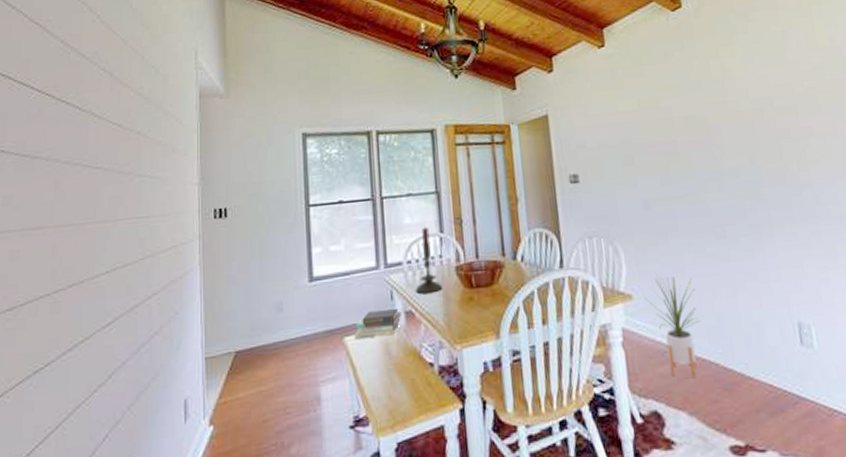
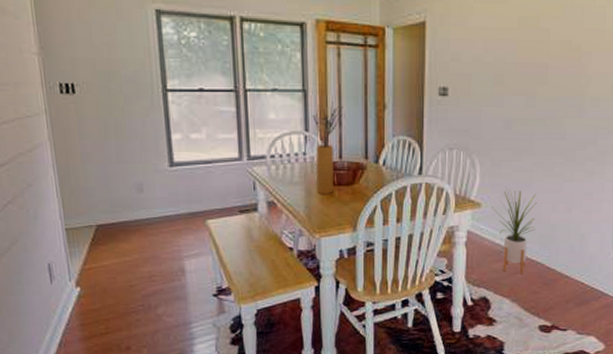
books: present [354,309,402,339] -> none [217,199,264,222]
candle: present [416,227,442,295] -> none [279,124,304,188]
vase: none [446,200,476,300] -> present [312,101,343,195]

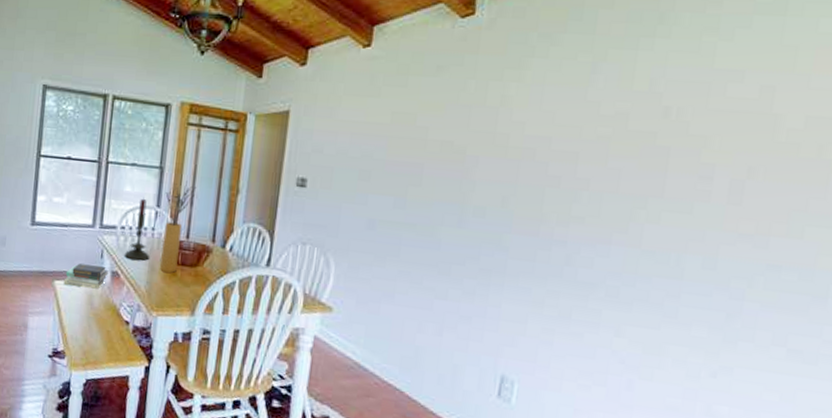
books: none [217,199,264,222] -> present [63,263,109,289]
candle: none [279,124,304,188] -> present [125,198,149,261]
house plant: present [492,191,538,274] -> none [345,298,400,399]

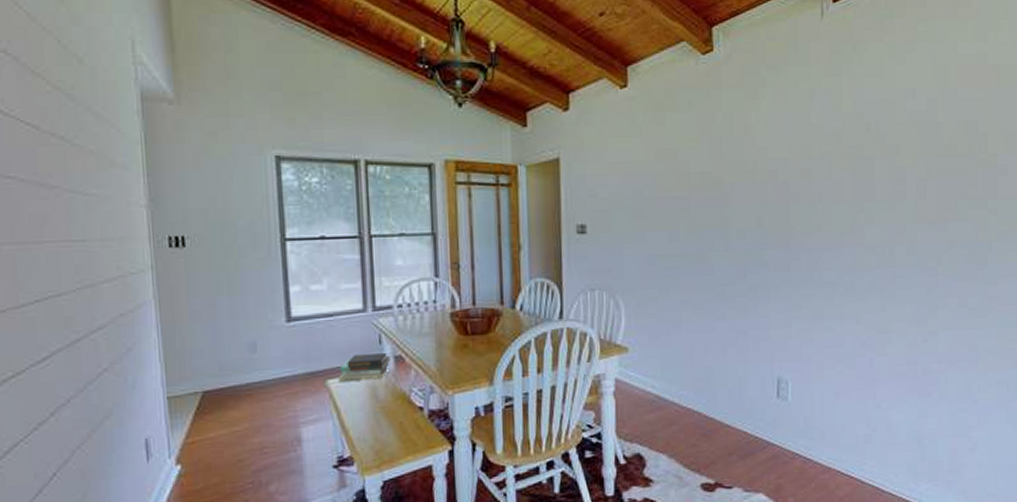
candle: present [125,198,149,261] -> none [407,270,435,340]
vase: present [160,180,197,274] -> none [442,244,476,347]

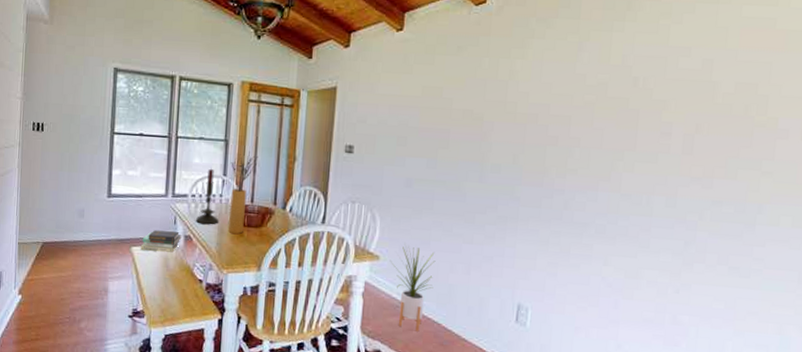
candle: none [407,270,435,340] -> present [196,168,218,225]
vase: none [442,244,476,347] -> present [228,151,259,235]
house plant: none [640,332,690,426] -> present [390,246,436,332]

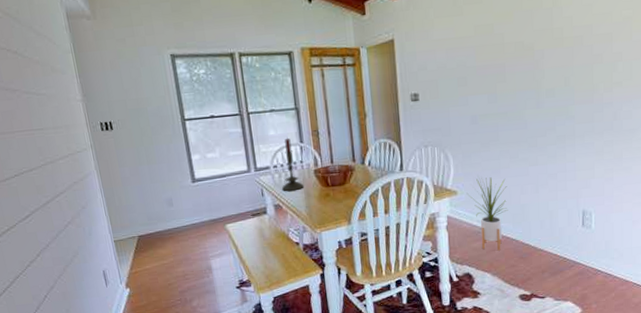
books: present [140,230,182,253] -> none [234,203,272,226]
vase: present [228,151,259,235] -> none [305,115,331,196]

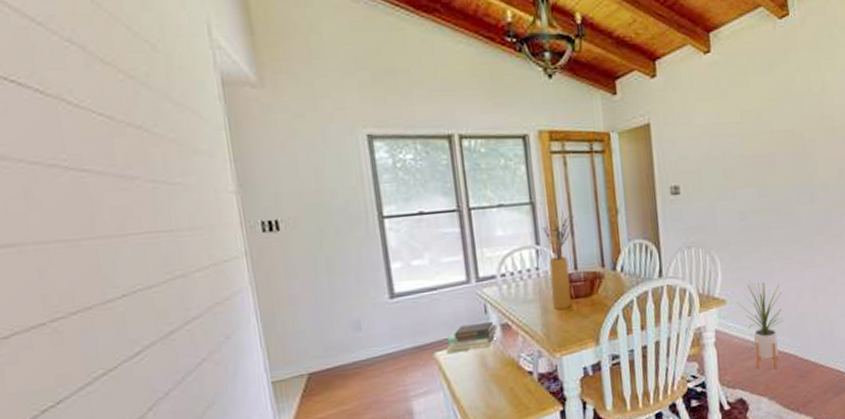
books: none [234,203,272,226] -> present [446,322,498,353]
candle: present [282,138,304,192] -> none [512,239,540,307]
vase: none [305,115,331,196] -> present [542,211,574,311]

